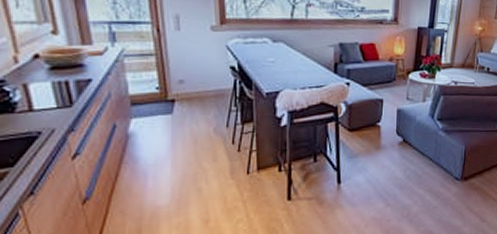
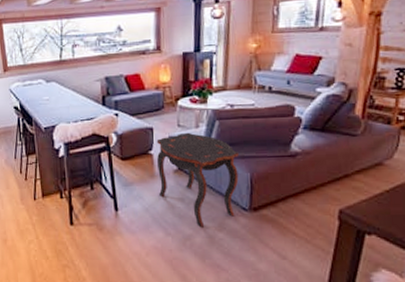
side table: none [383,105,457,197] -> present [156,132,239,228]

